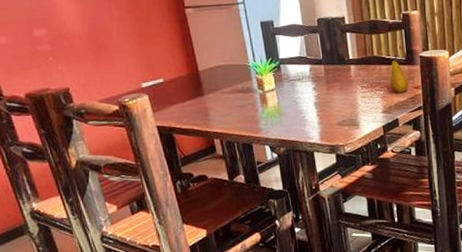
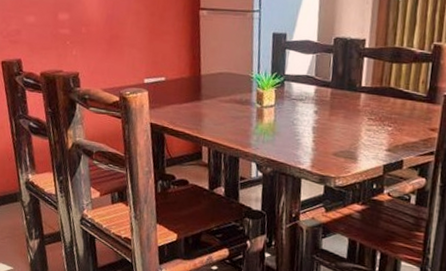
fruit: present [390,55,409,93] -> none [402,89,425,133]

